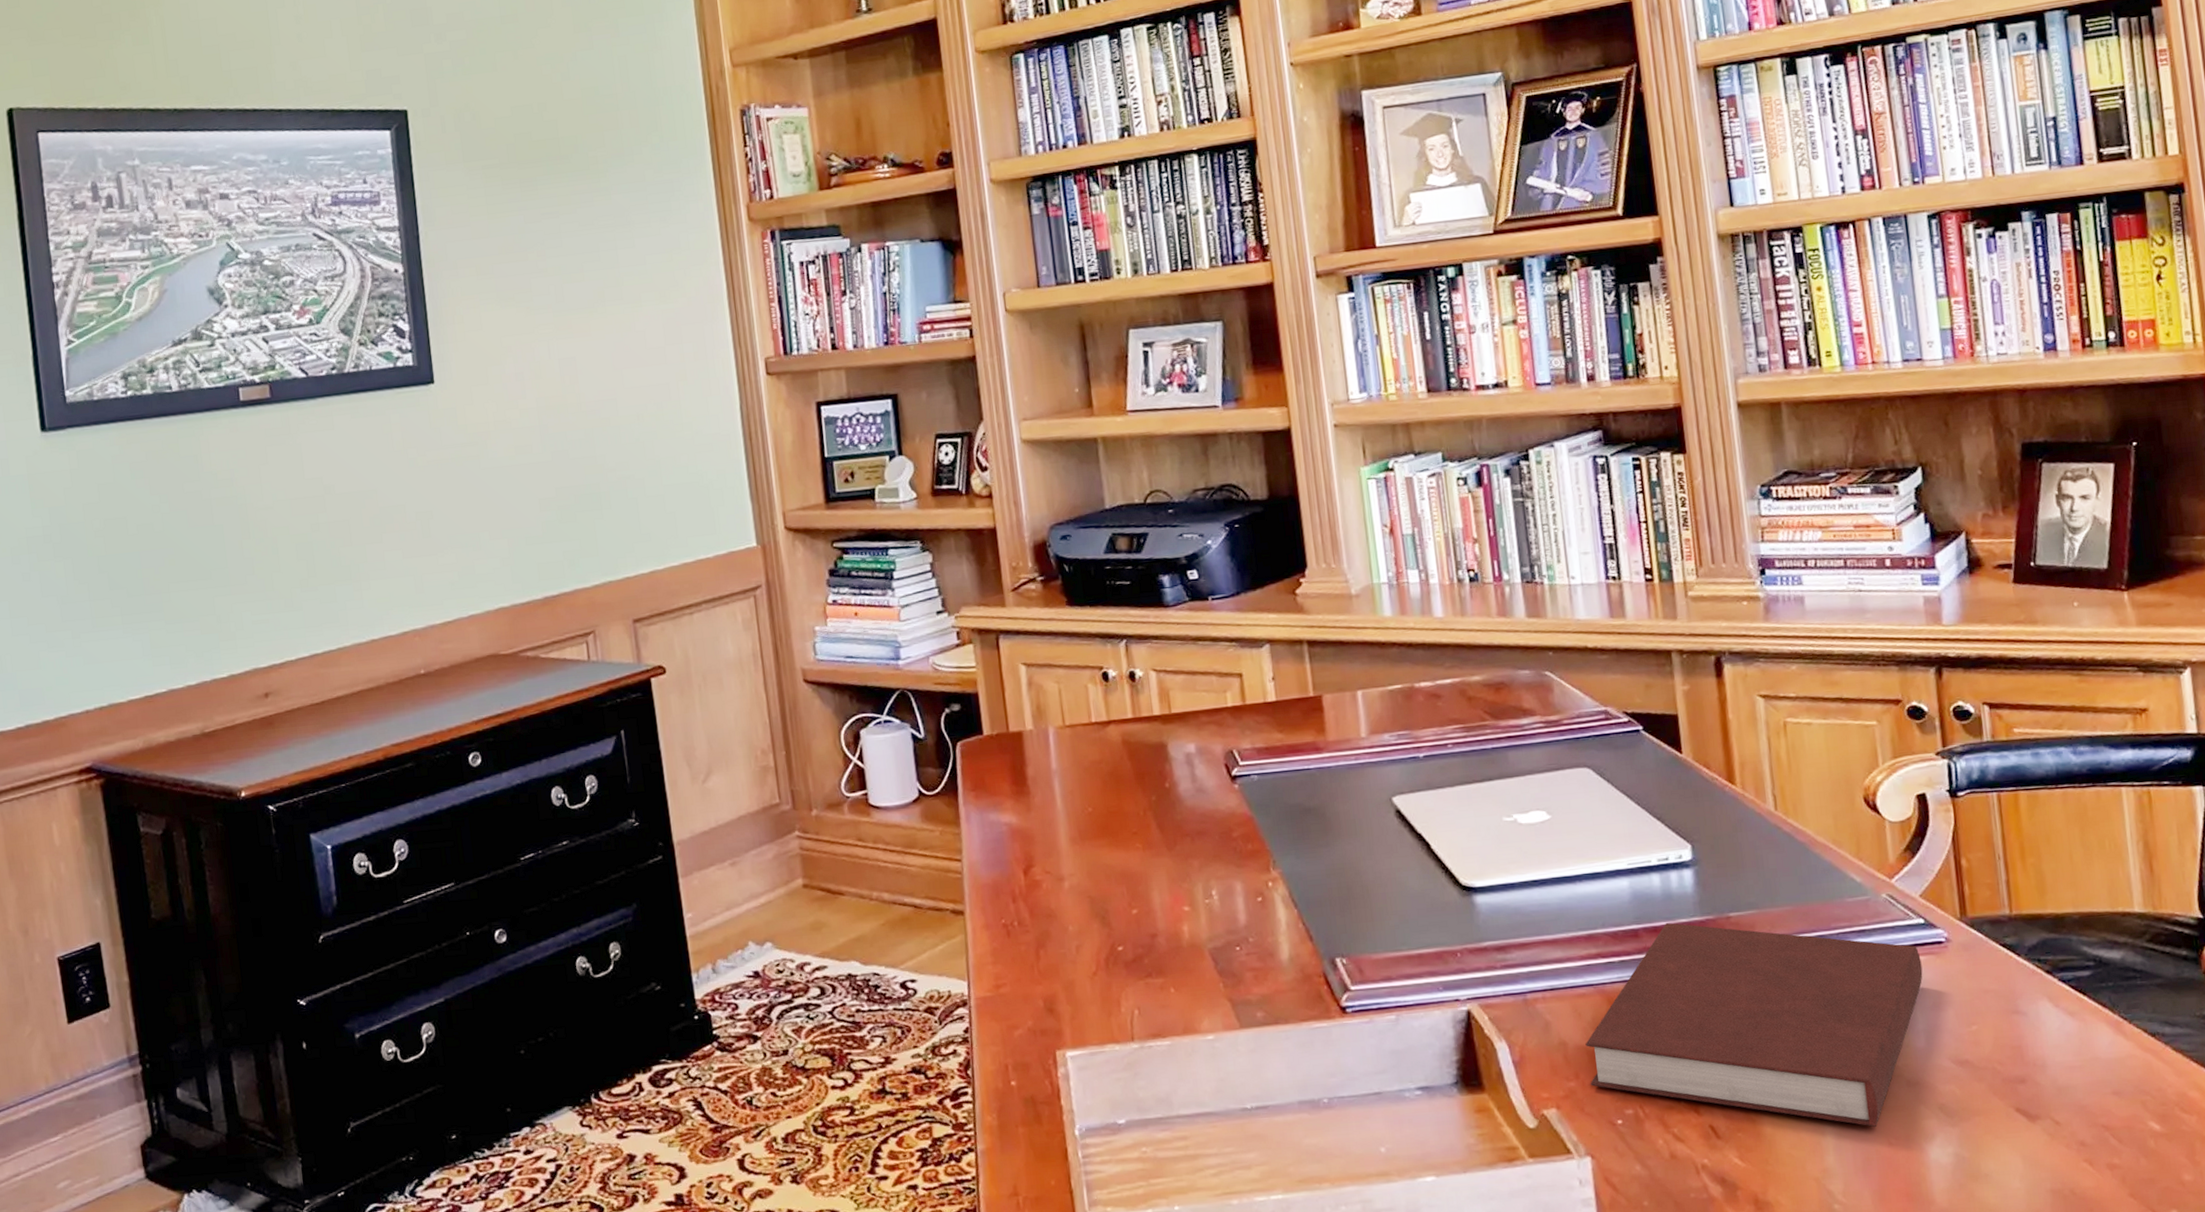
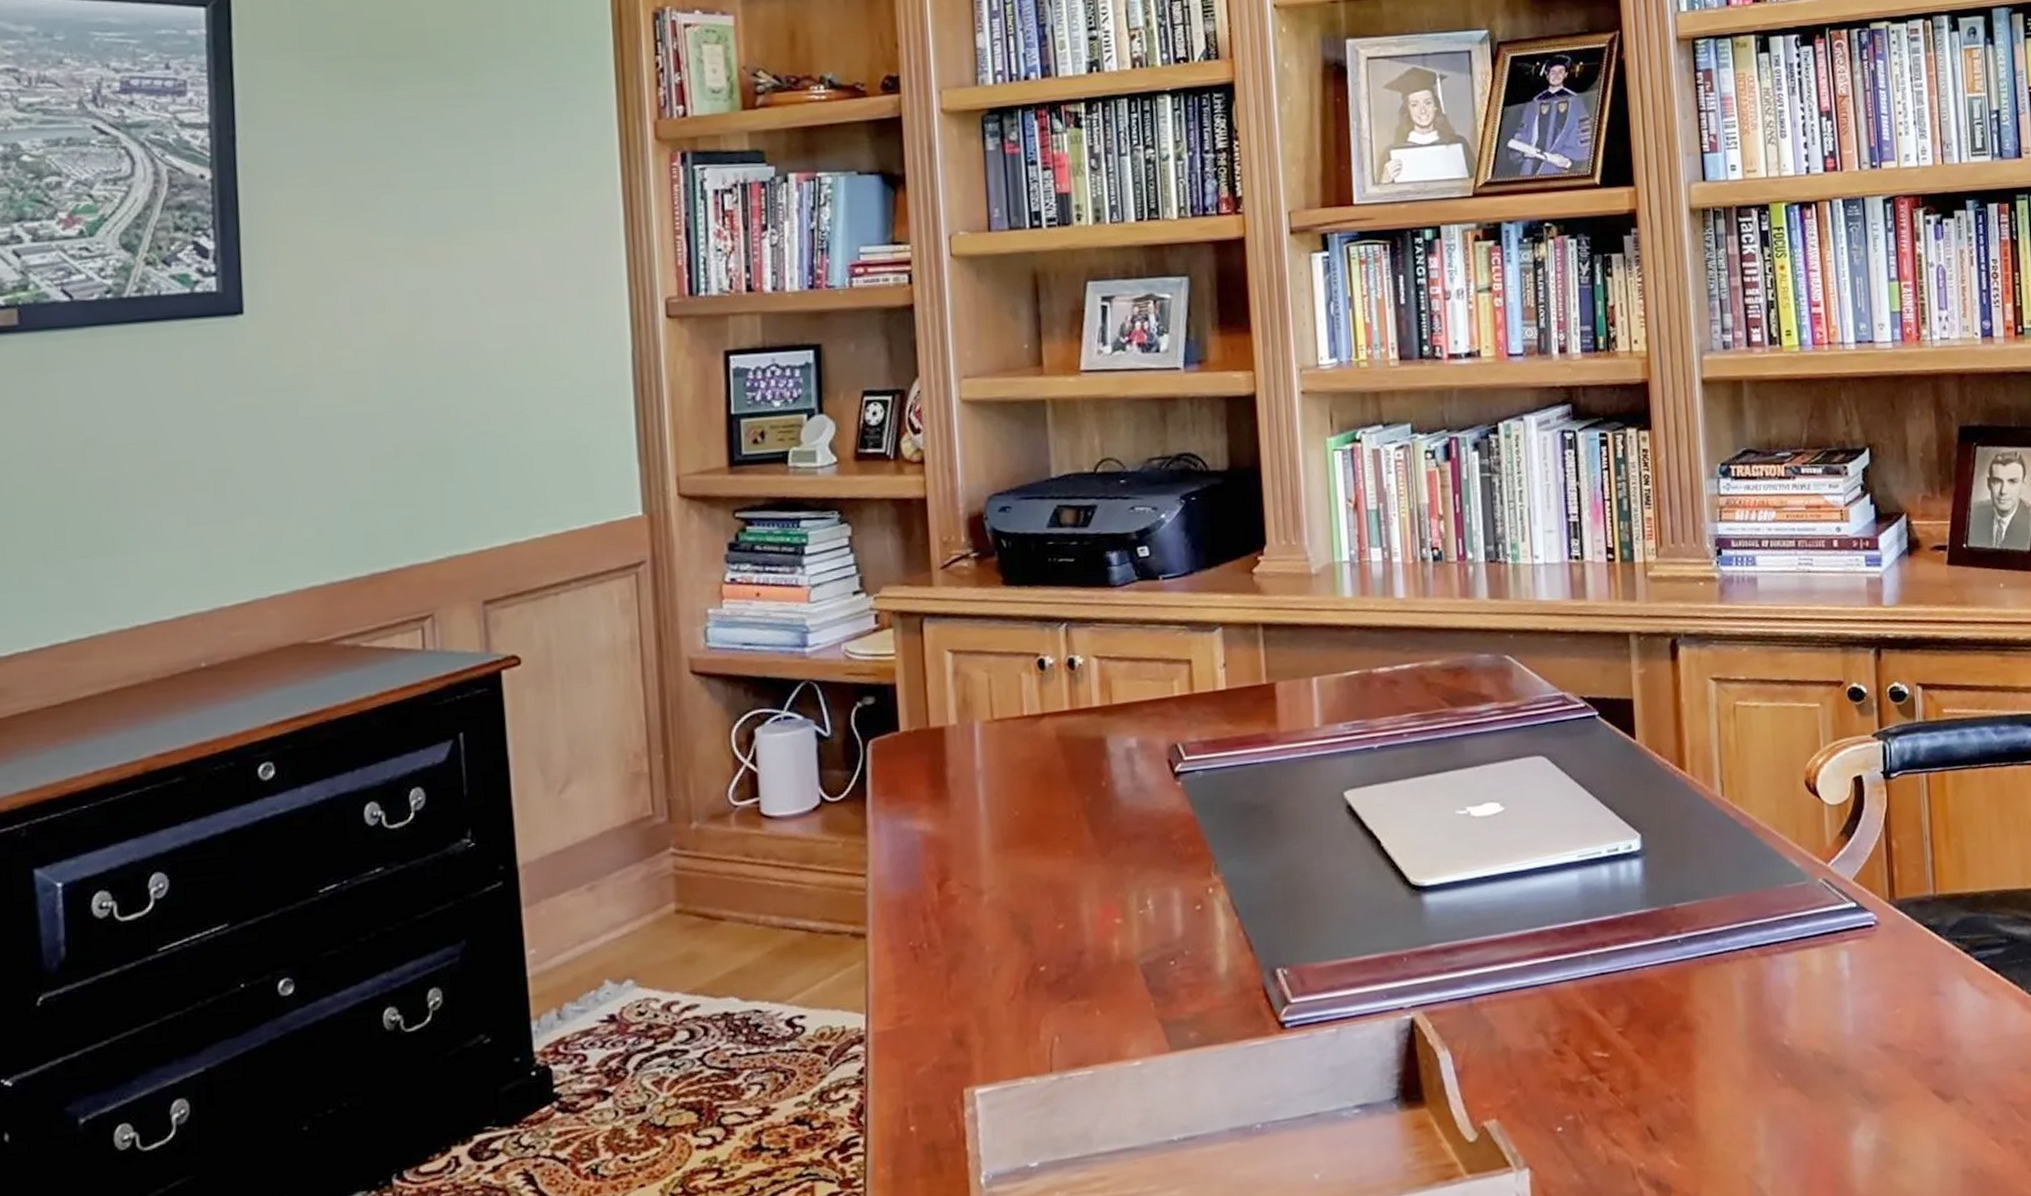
notebook: present [1585,923,1923,1127] -> none [1529,916,1853,1118]

